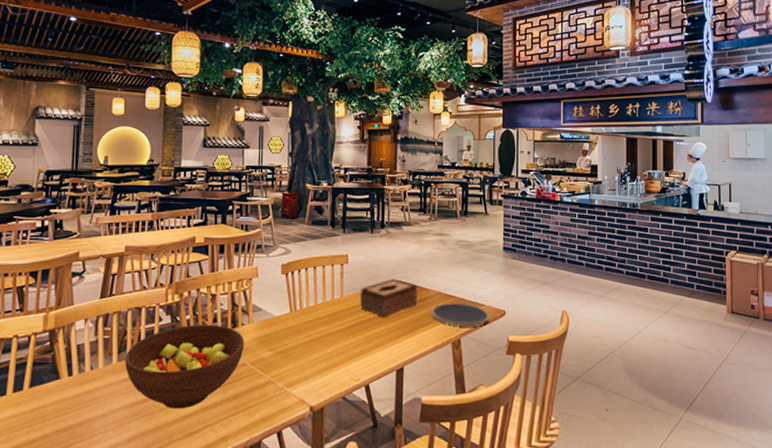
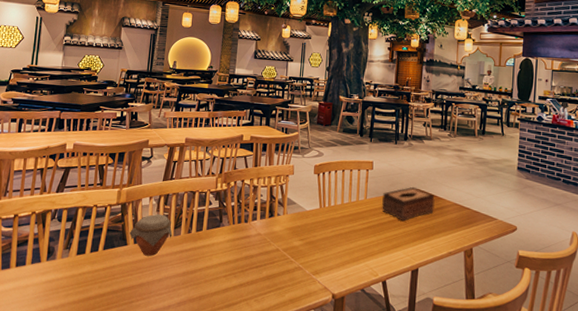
jar: none [62,338,116,389] -> present [129,214,172,256]
fruit bowl: present [125,324,244,409] -> none [179,211,279,283]
plate: present [432,303,489,327] -> none [447,214,501,238]

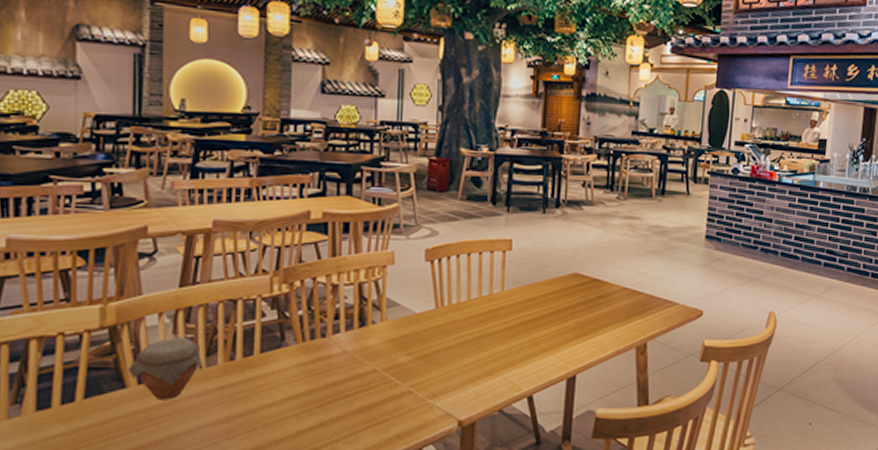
tissue box: present [382,186,435,222] -> none [525,269,598,317]

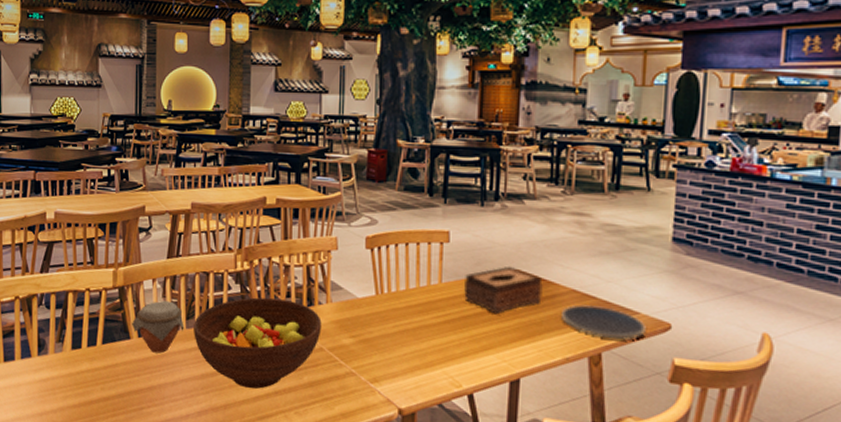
fruit bowl: none [216,321,376,425] -> present [194,297,322,389]
tissue box: none [525,269,598,317] -> present [464,266,543,315]
plate: none [614,300,683,329] -> present [562,304,646,340]

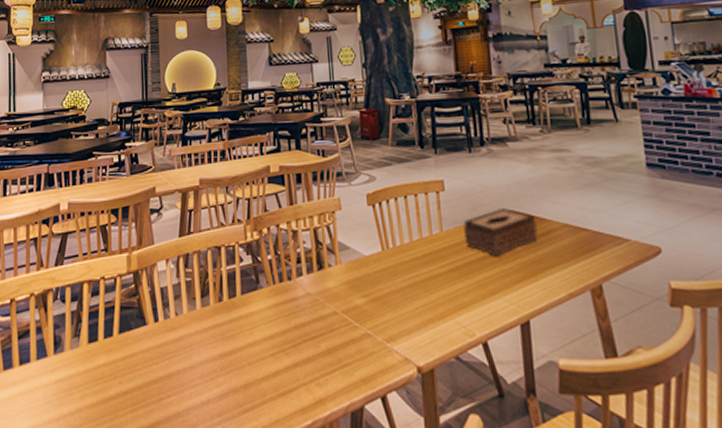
jar: present [132,300,184,354] -> none [147,280,200,337]
fruit bowl: present [194,297,322,389] -> none [209,265,334,364]
plate: present [562,304,646,340] -> none [558,237,639,269]

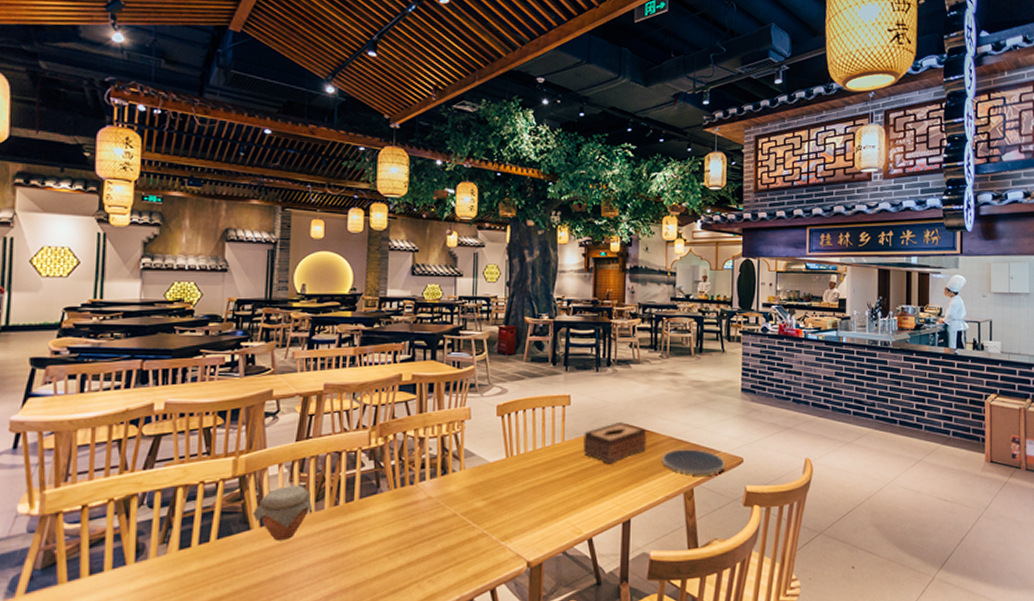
jar: none [147,280,200,337] -> present [253,484,313,541]
plate: none [558,237,639,269] -> present [662,449,725,476]

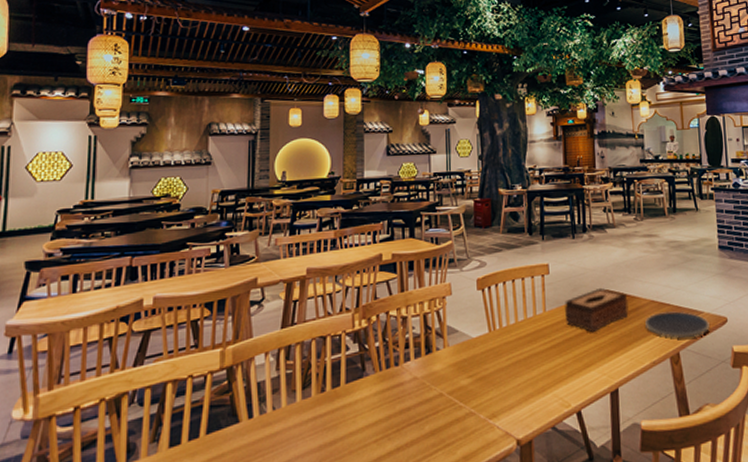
jar: present [253,484,313,541] -> none [241,373,300,433]

